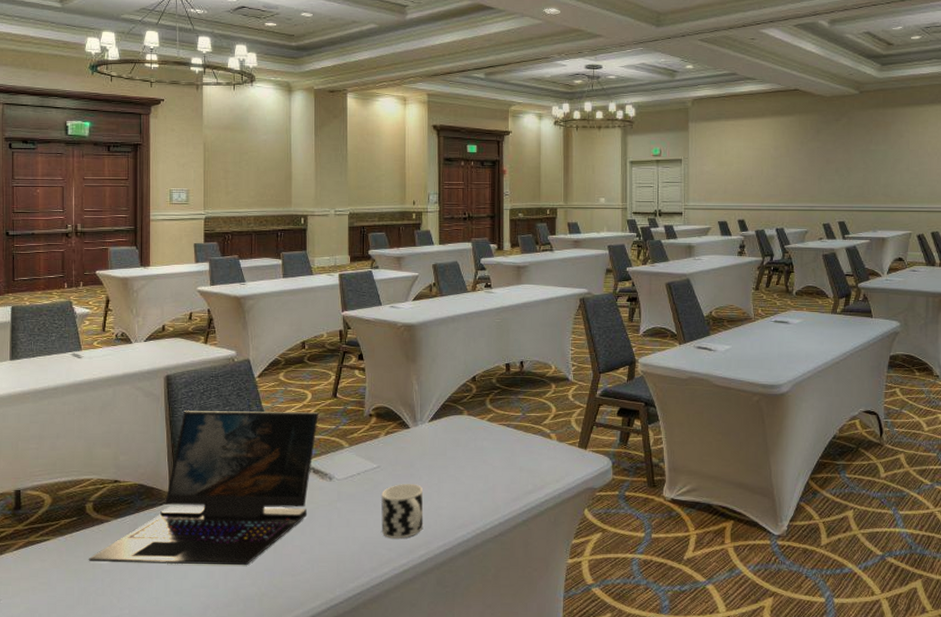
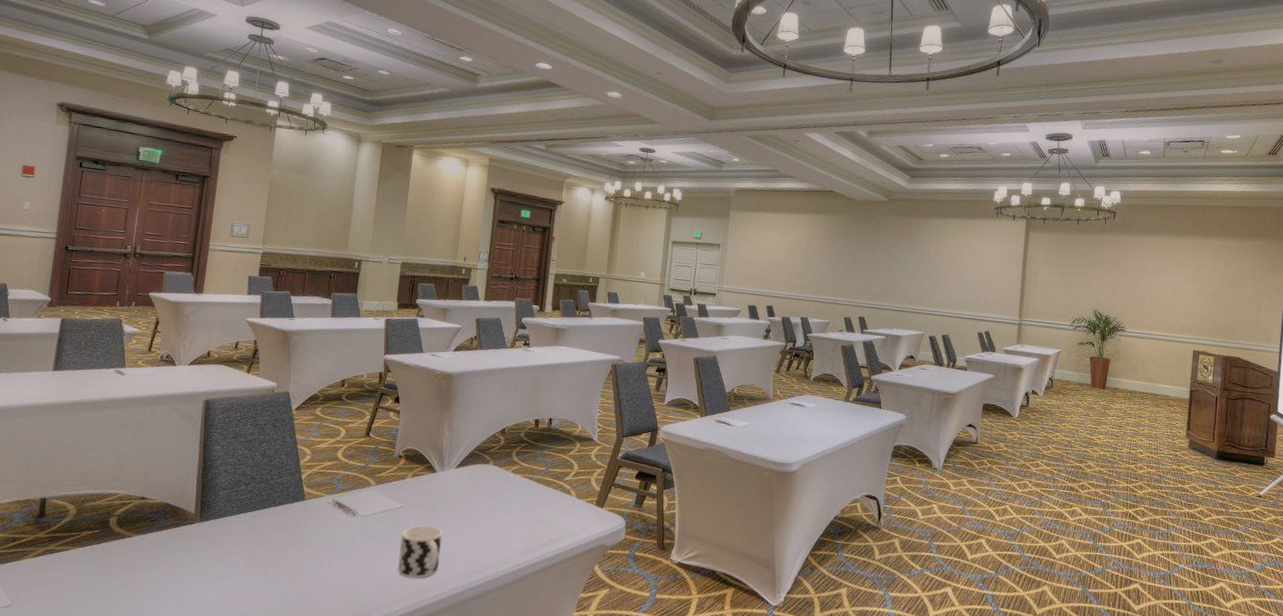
laptop: present [88,411,318,566] -> none [105,436,350,592]

